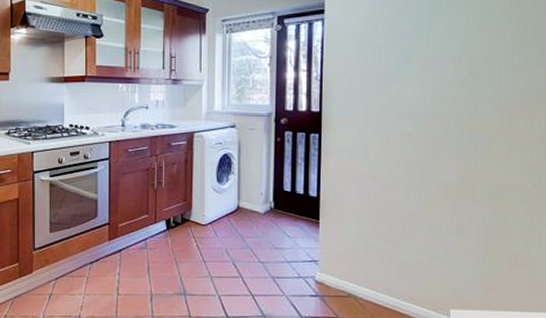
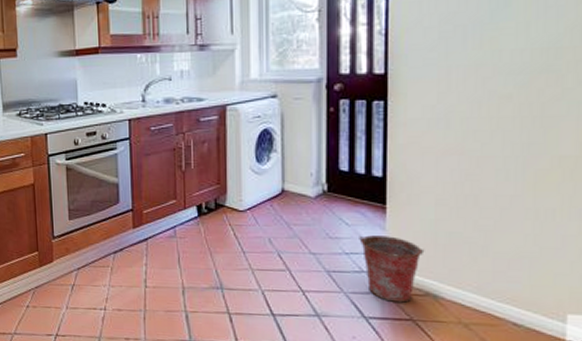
bucket: none [298,246,348,303] -> present [359,235,425,303]

